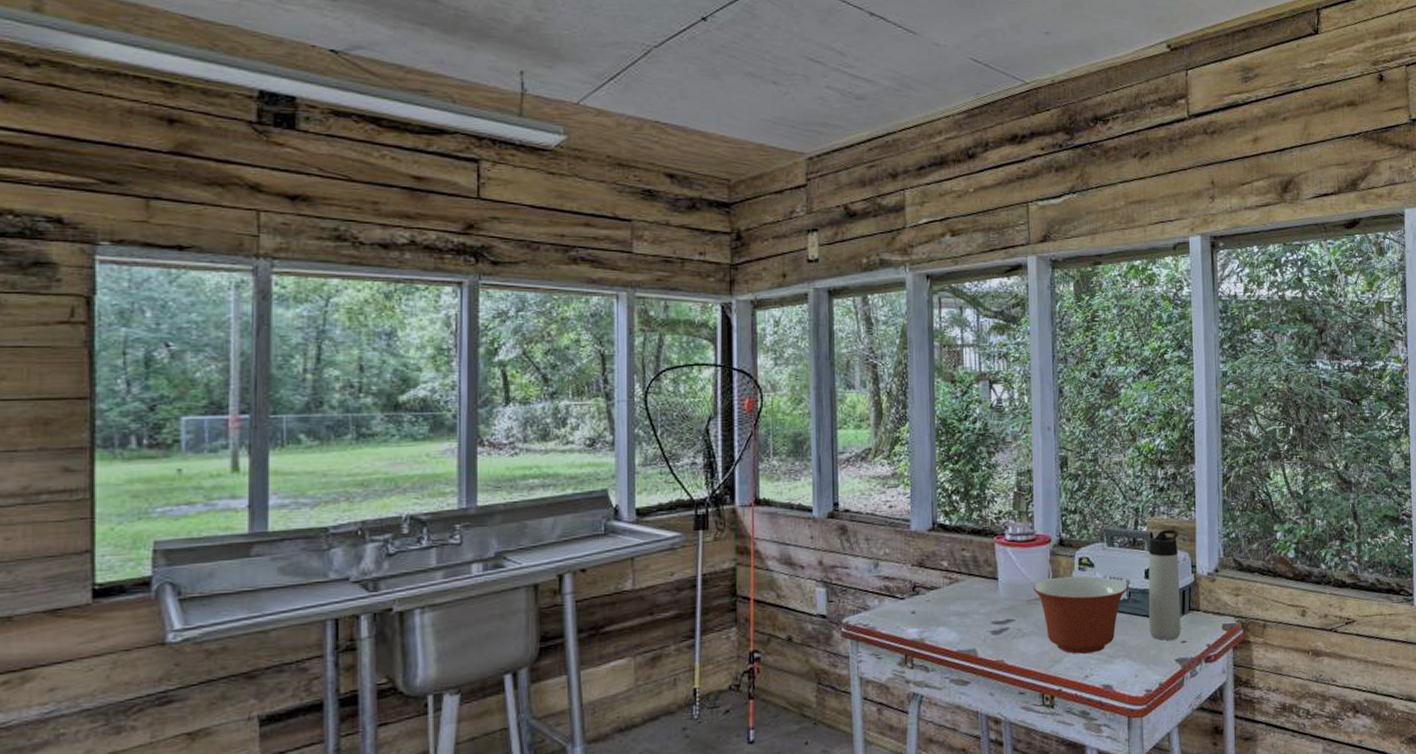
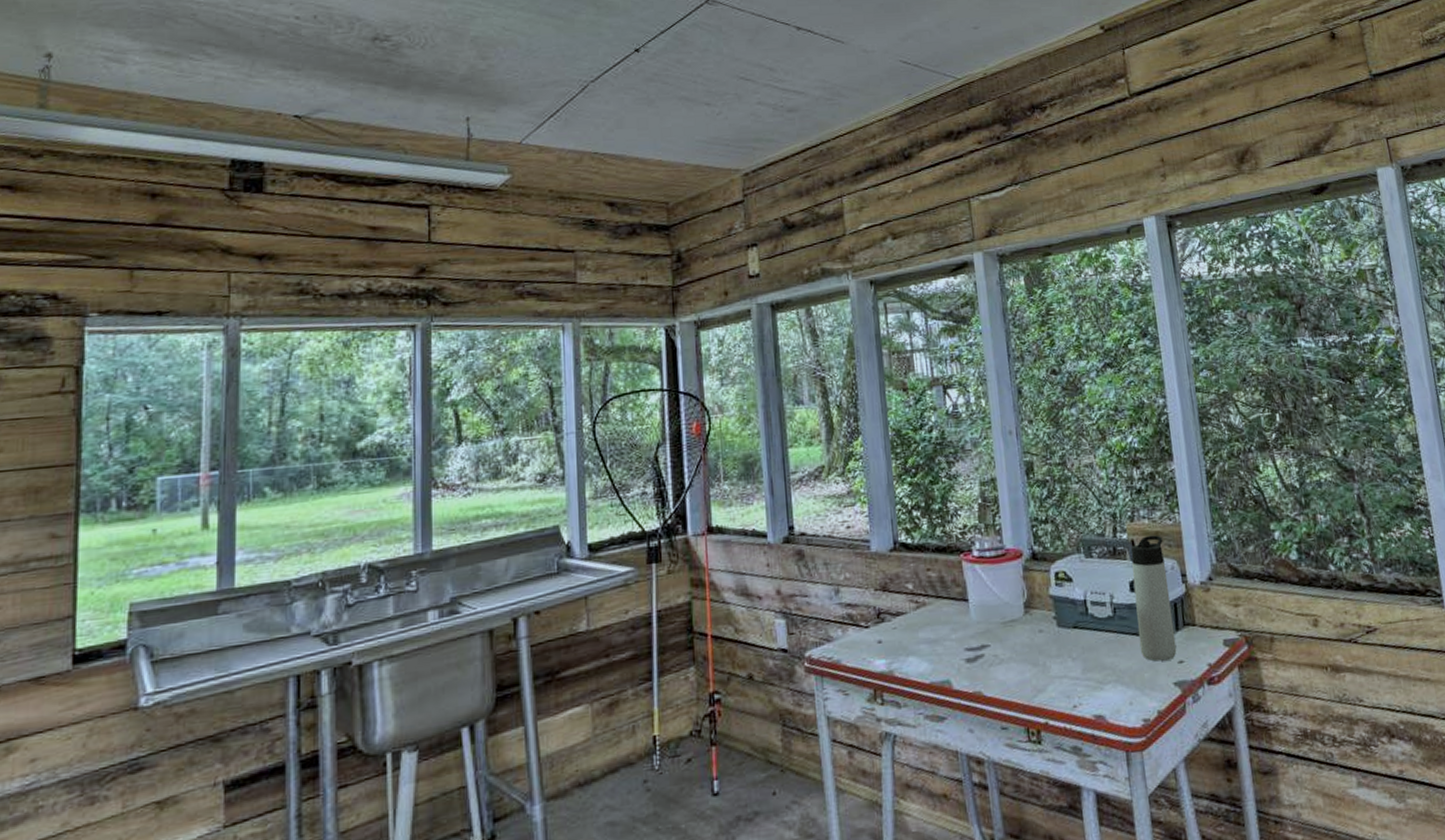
mixing bowl: present [1033,575,1128,654] -> none [1007,592,1112,681]

